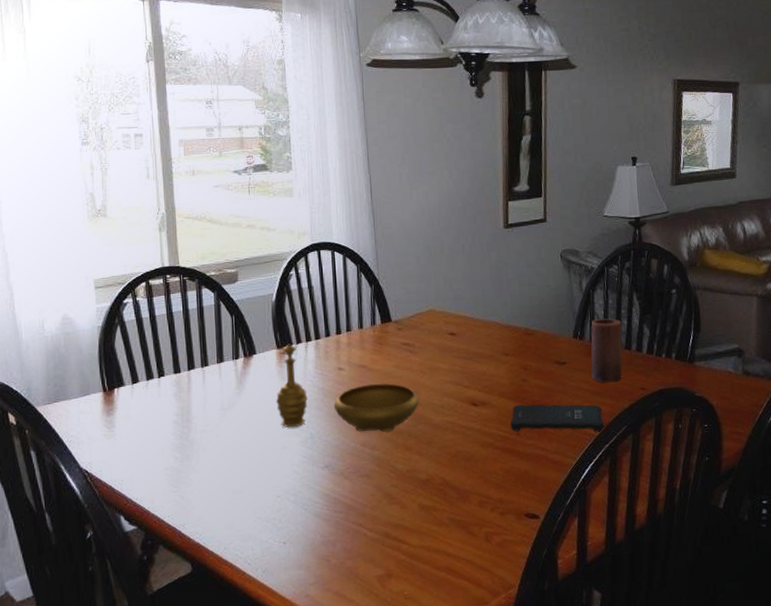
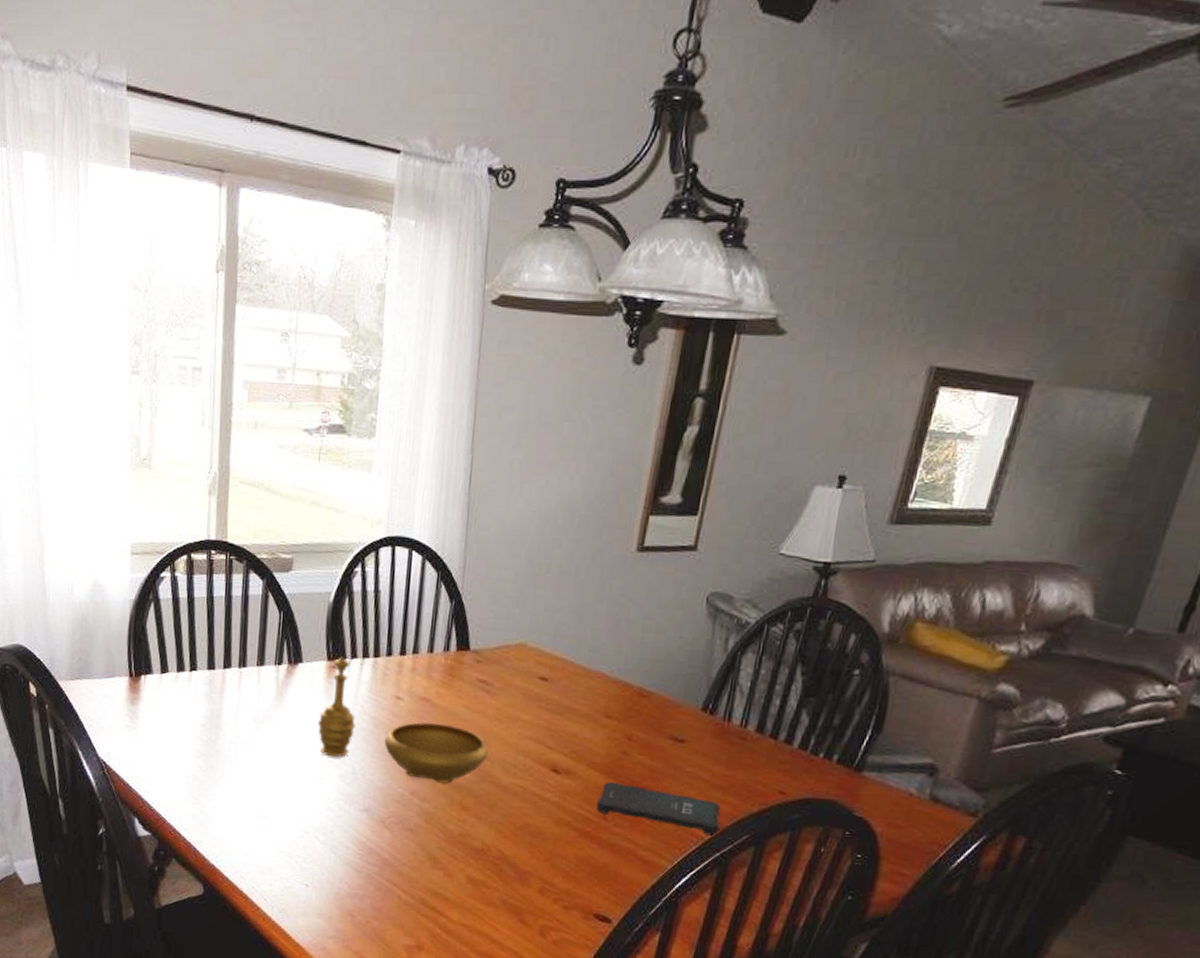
candle: present [591,318,623,383] -> none [715,691,773,778]

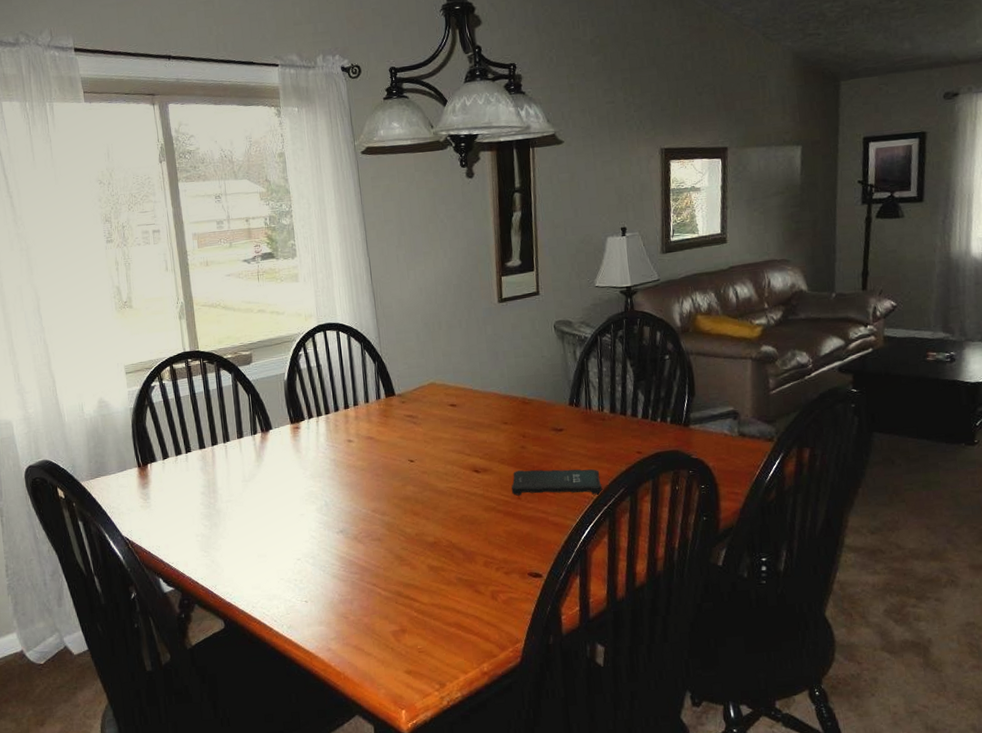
decorative bowl: present [318,657,489,785] -> none [292,419,425,499]

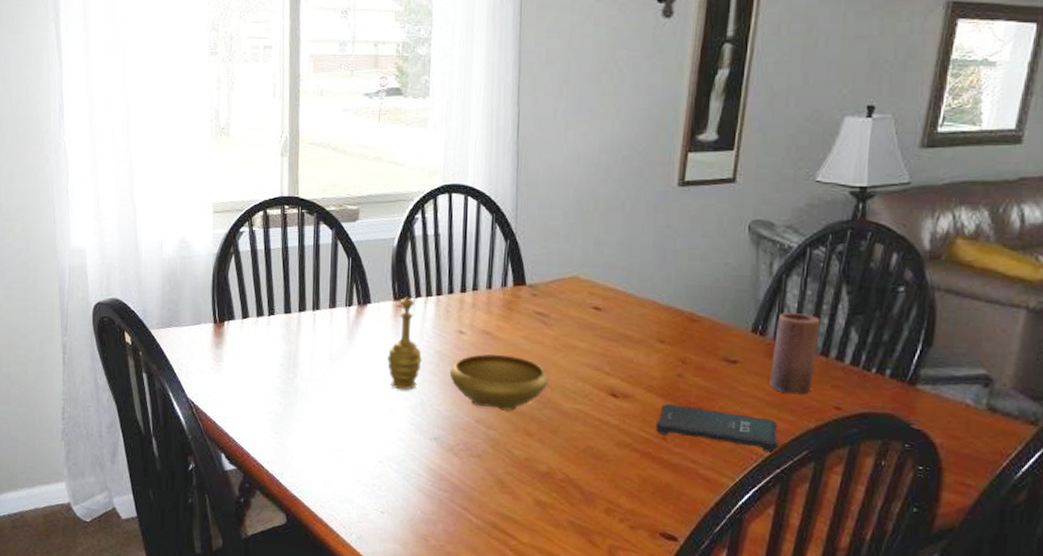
decorative bowl: none [292,419,425,499] -> present [387,296,549,412]
candle: none [586,385,619,448] -> present [770,313,821,395]

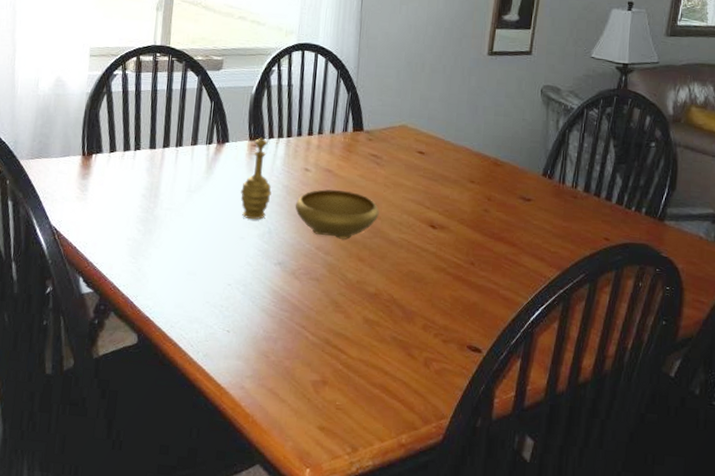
tablet: present [655,404,779,453] -> none [465,234,562,276]
candle: present [770,313,821,395] -> none [556,160,594,228]

